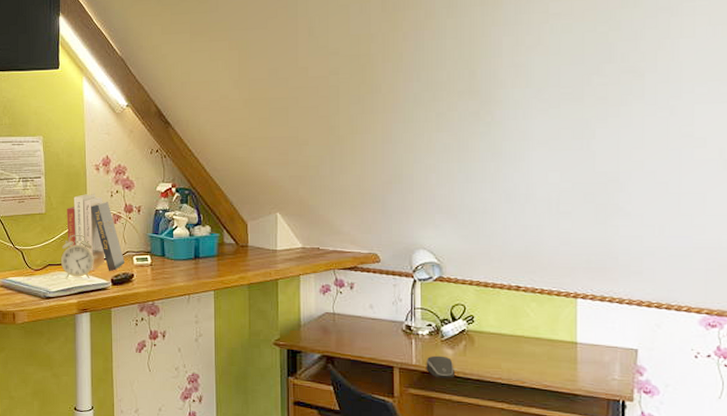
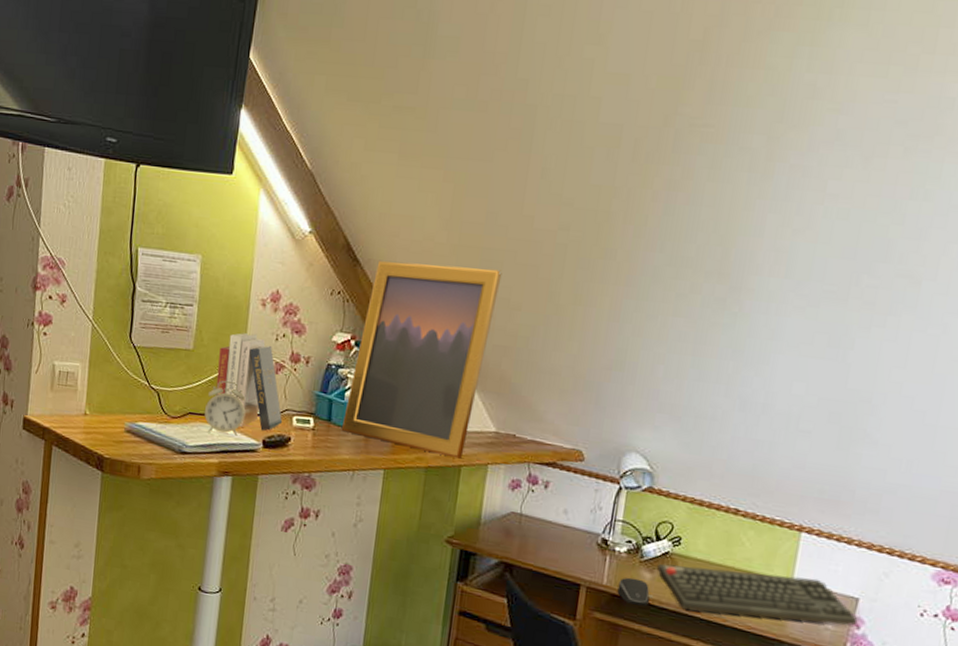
picture frame: none [174,114,288,274] -> present [341,260,502,459]
computer keyboard: none [457,337,640,378] -> present [657,563,858,626]

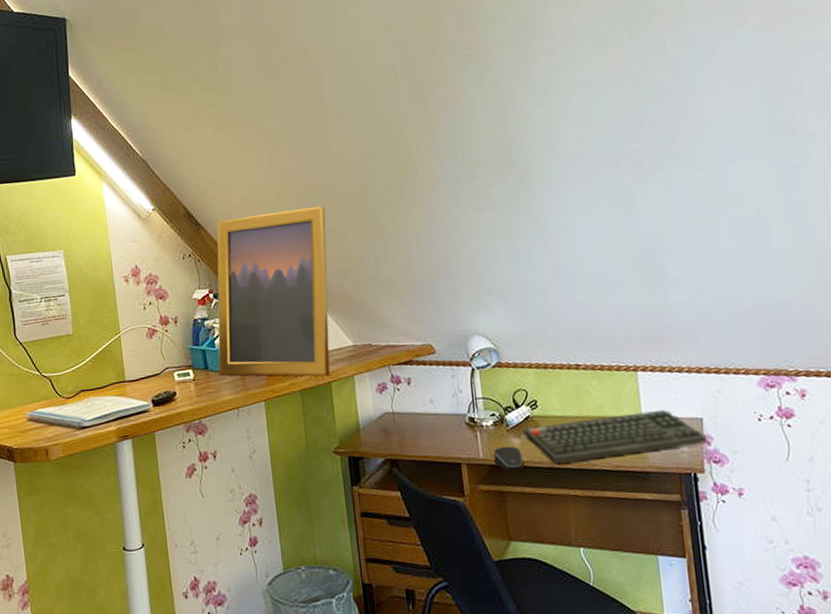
alarm clock: present [203,380,246,436] -> none [94,353,132,405]
books: present [216,333,283,431] -> none [96,308,166,394]

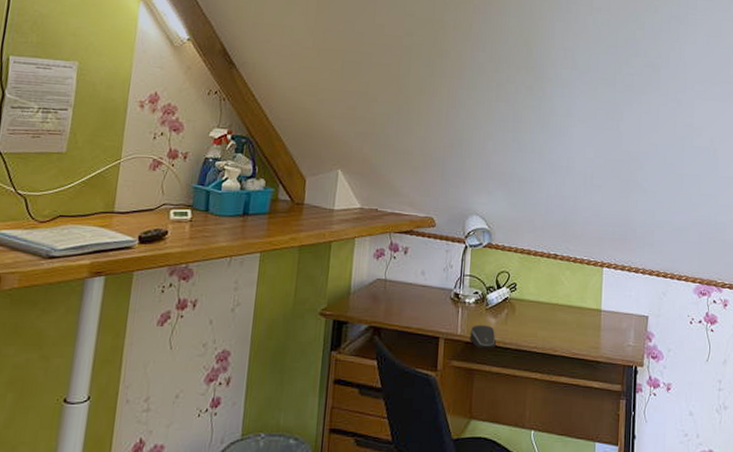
picture frame: present [217,205,330,377] -> none [218,63,360,235]
computer keyboard: present [523,409,708,464] -> none [500,304,650,347]

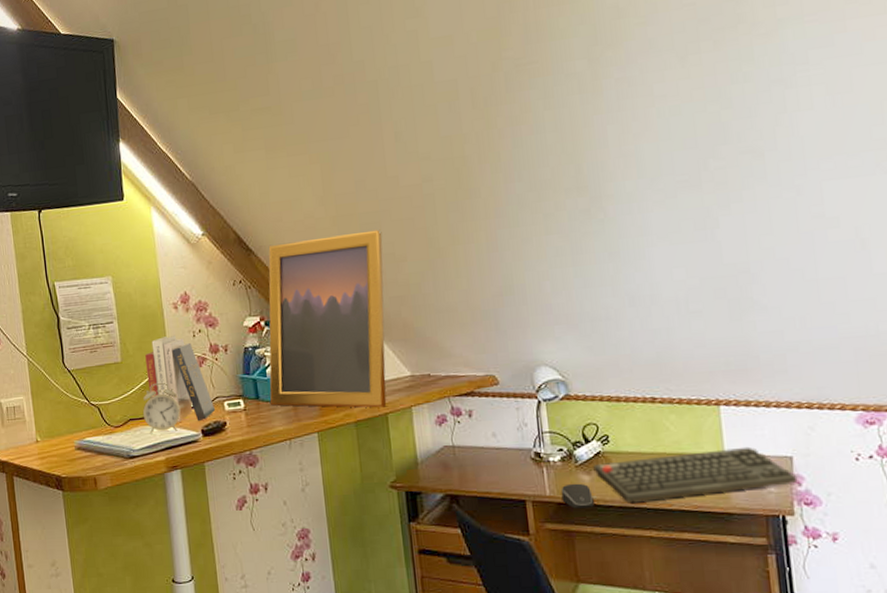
alarm clock: none [75,180,122,234] -> present [142,382,181,434]
books: none [90,133,160,227] -> present [145,336,216,423]
picture frame: none [218,63,360,235] -> present [268,229,387,408]
computer keyboard: none [500,304,650,347] -> present [593,446,798,503]

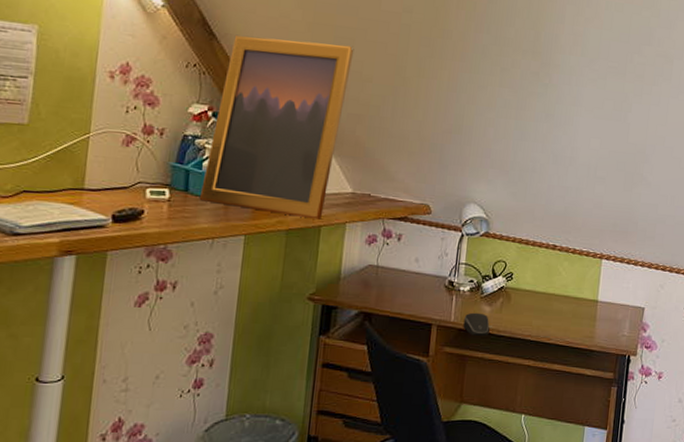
alarm clock: present [142,382,181,434] -> none [41,155,92,212]
books: present [145,336,216,423] -> none [56,105,135,206]
computer keyboard: present [593,446,798,503] -> none [495,295,645,335]

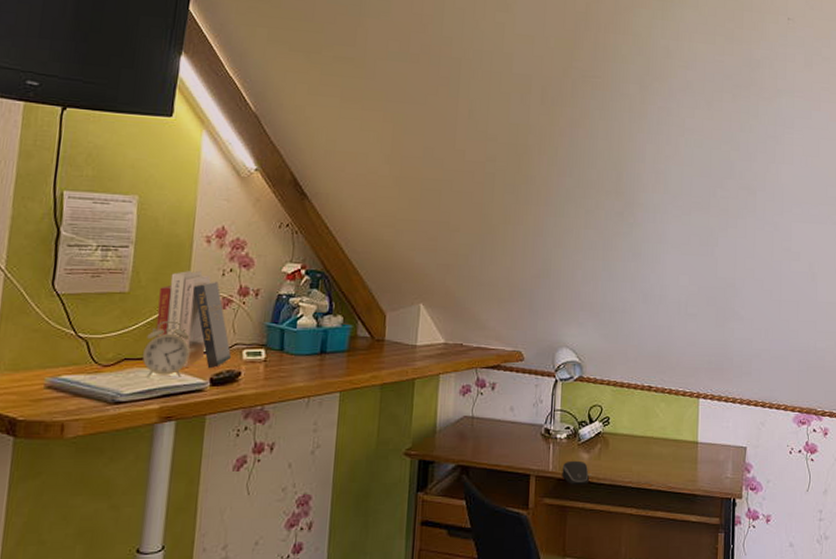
alarm clock: none [41,155,92,212] -> present [141,320,190,378]
books: none [56,105,135,206] -> present [156,271,232,369]
picture frame: present [199,35,354,220] -> none [294,193,441,372]

